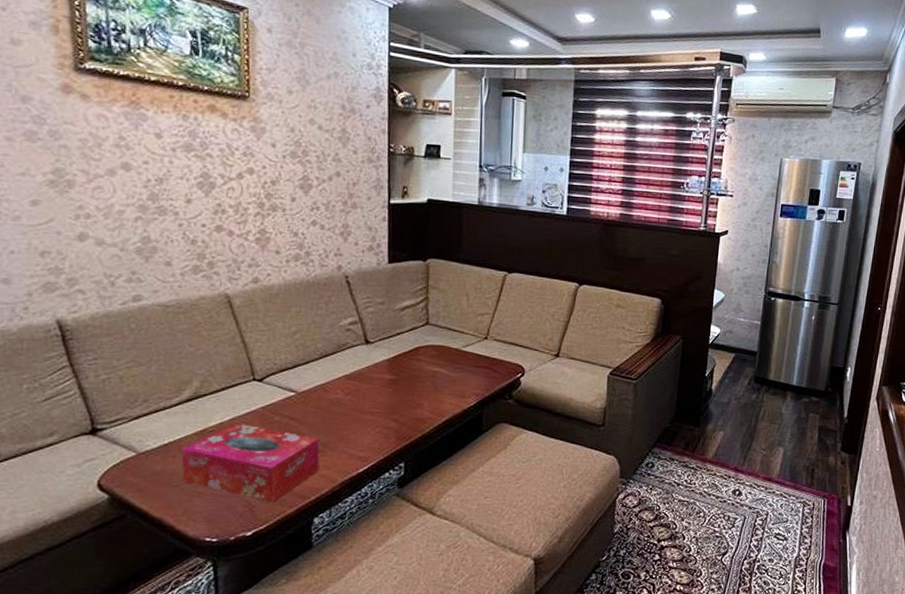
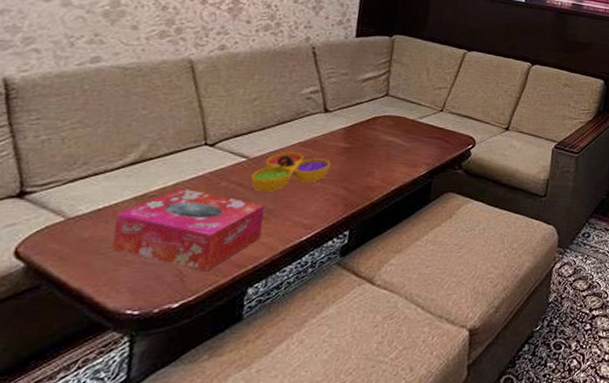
decorative bowl: none [302,385,378,426] -> present [251,152,331,192]

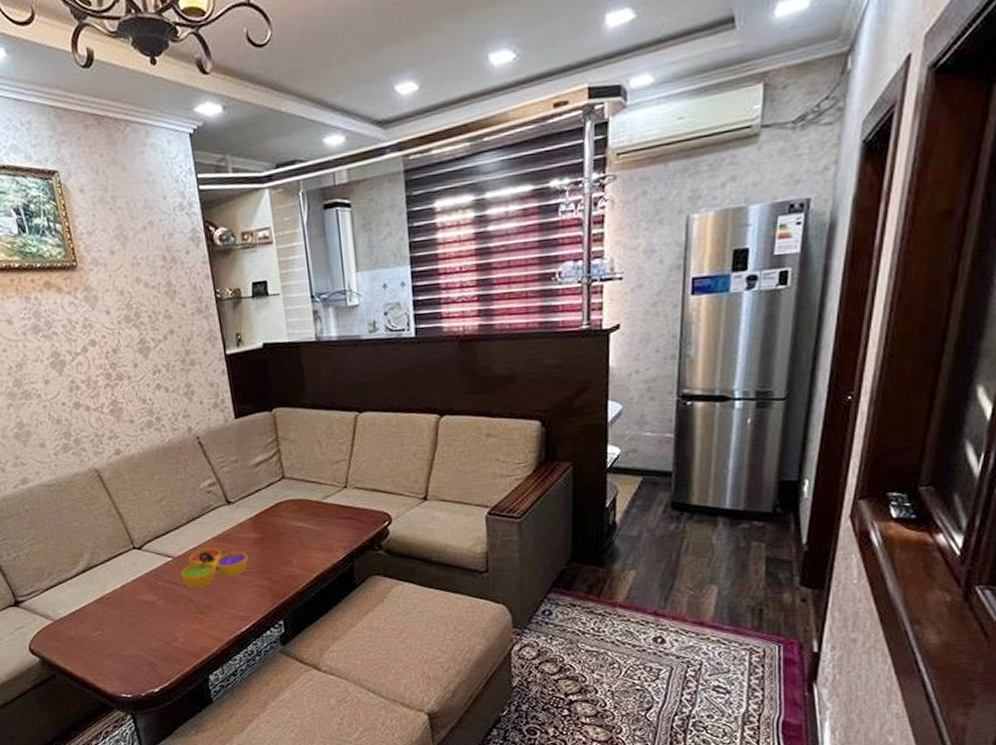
tissue box: present [112,187,265,271] -> none [87,589,206,661]

